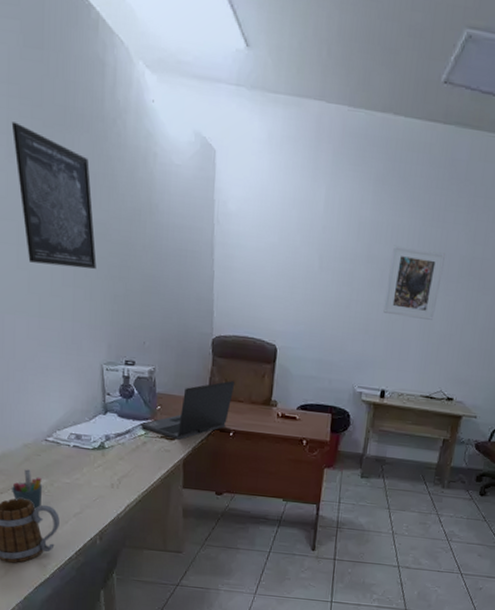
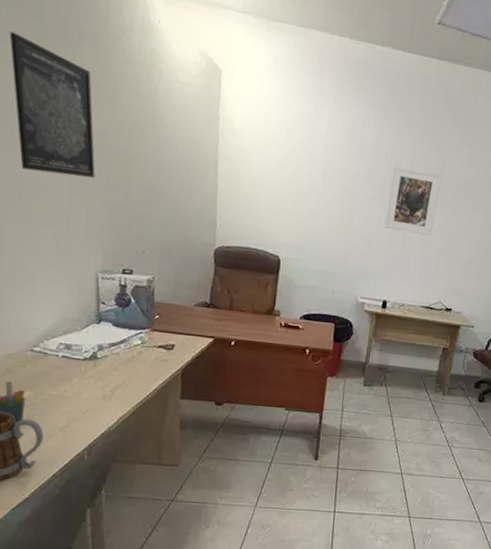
laptop: present [141,381,235,440] -> none [137,290,238,349]

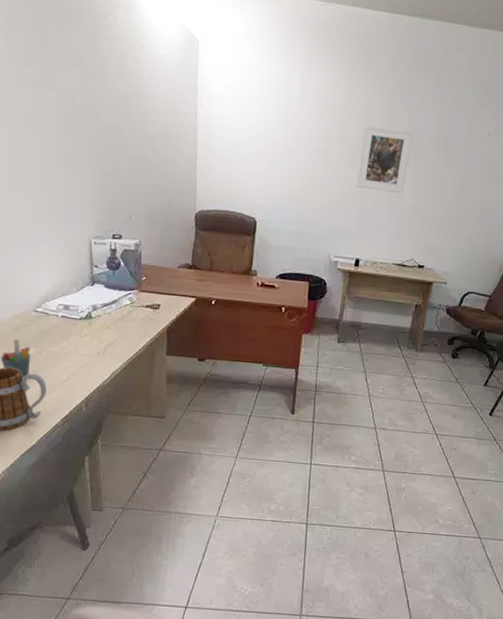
wall art: present [9,31,95,178] -> none [10,18,87,150]

